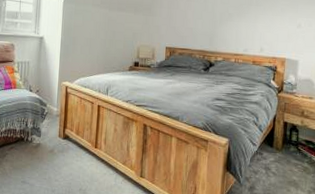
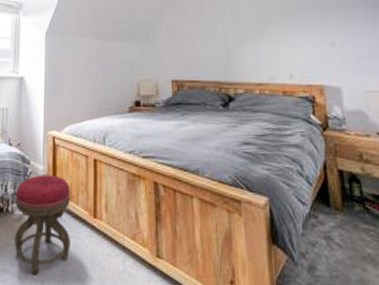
stool: none [32,115,78,186] -> present [14,175,71,275]

